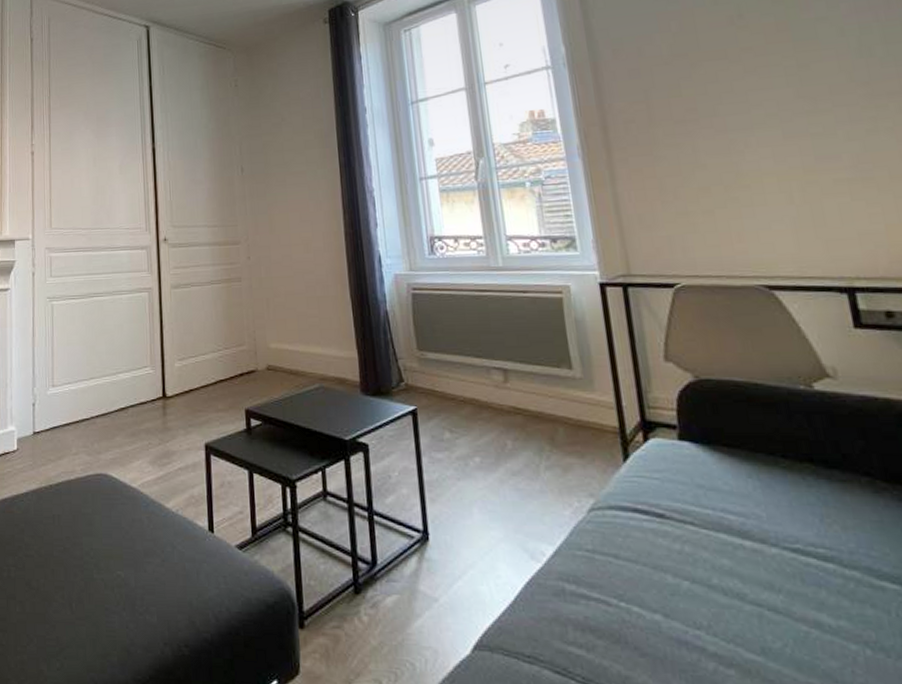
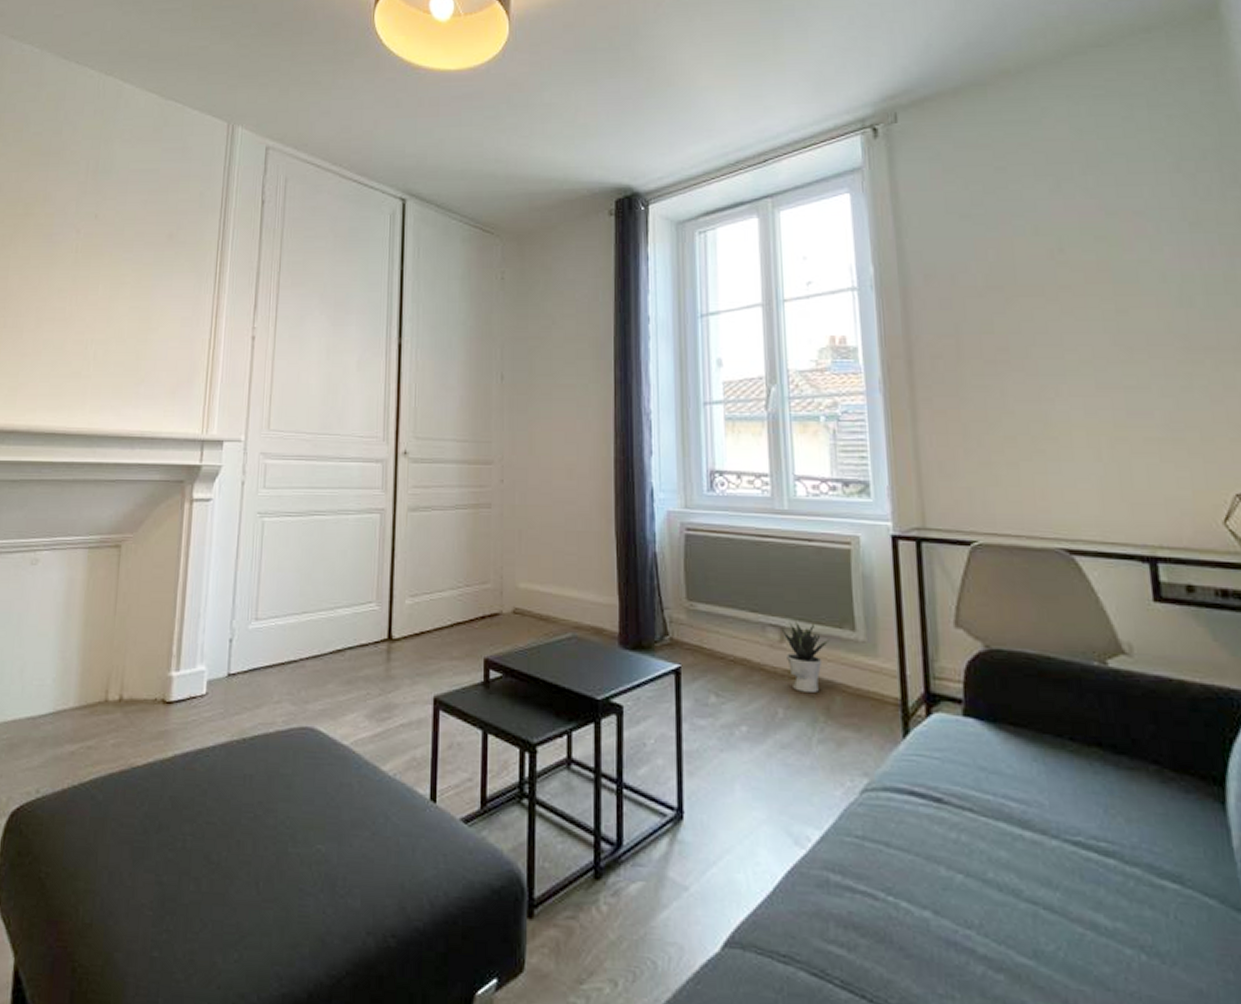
potted plant: none [504,363,550,425] -> present [780,621,830,692]

